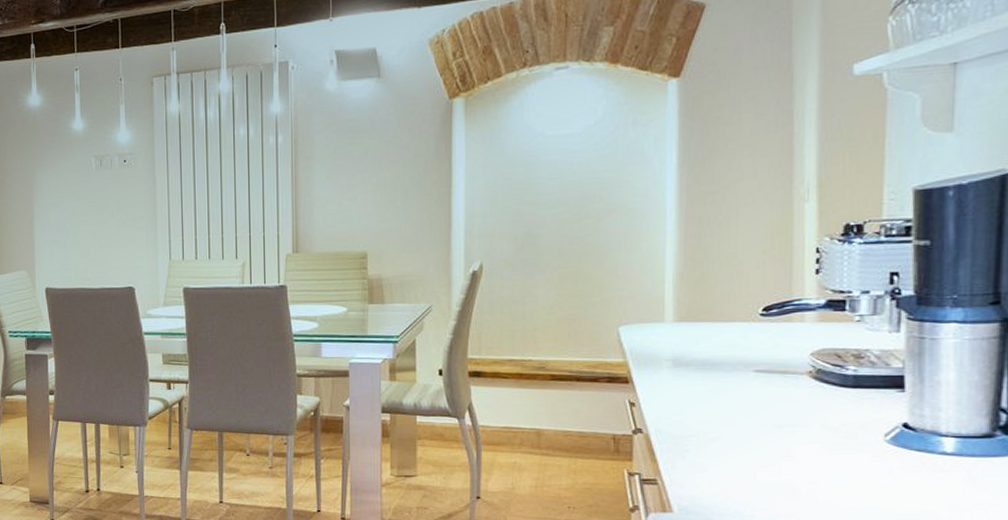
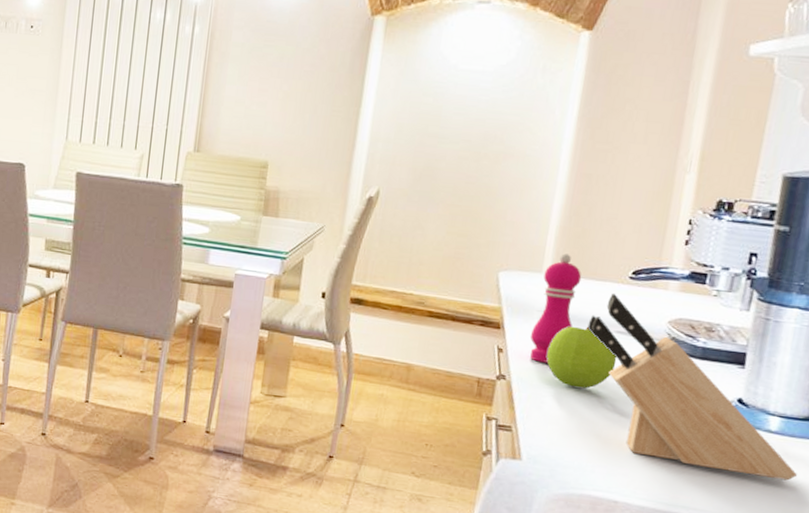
pepper mill: none [662,300,708,411] -> present [529,253,582,363]
apple: none [684,369,760,432] -> present [547,326,617,389]
knife block: none [722,332,986,503] -> present [587,293,798,481]

